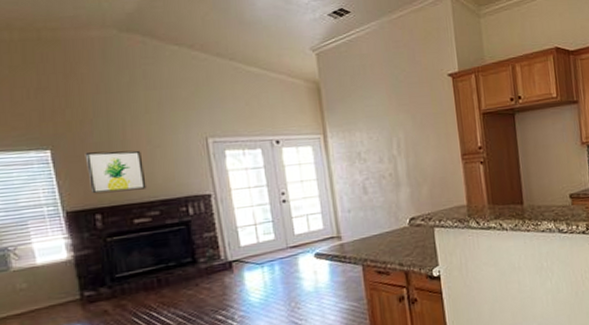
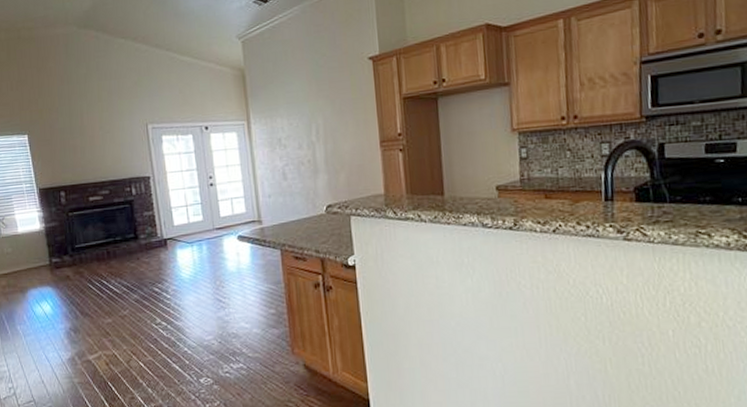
wall art: present [85,150,147,194] -> none [52,135,99,174]

